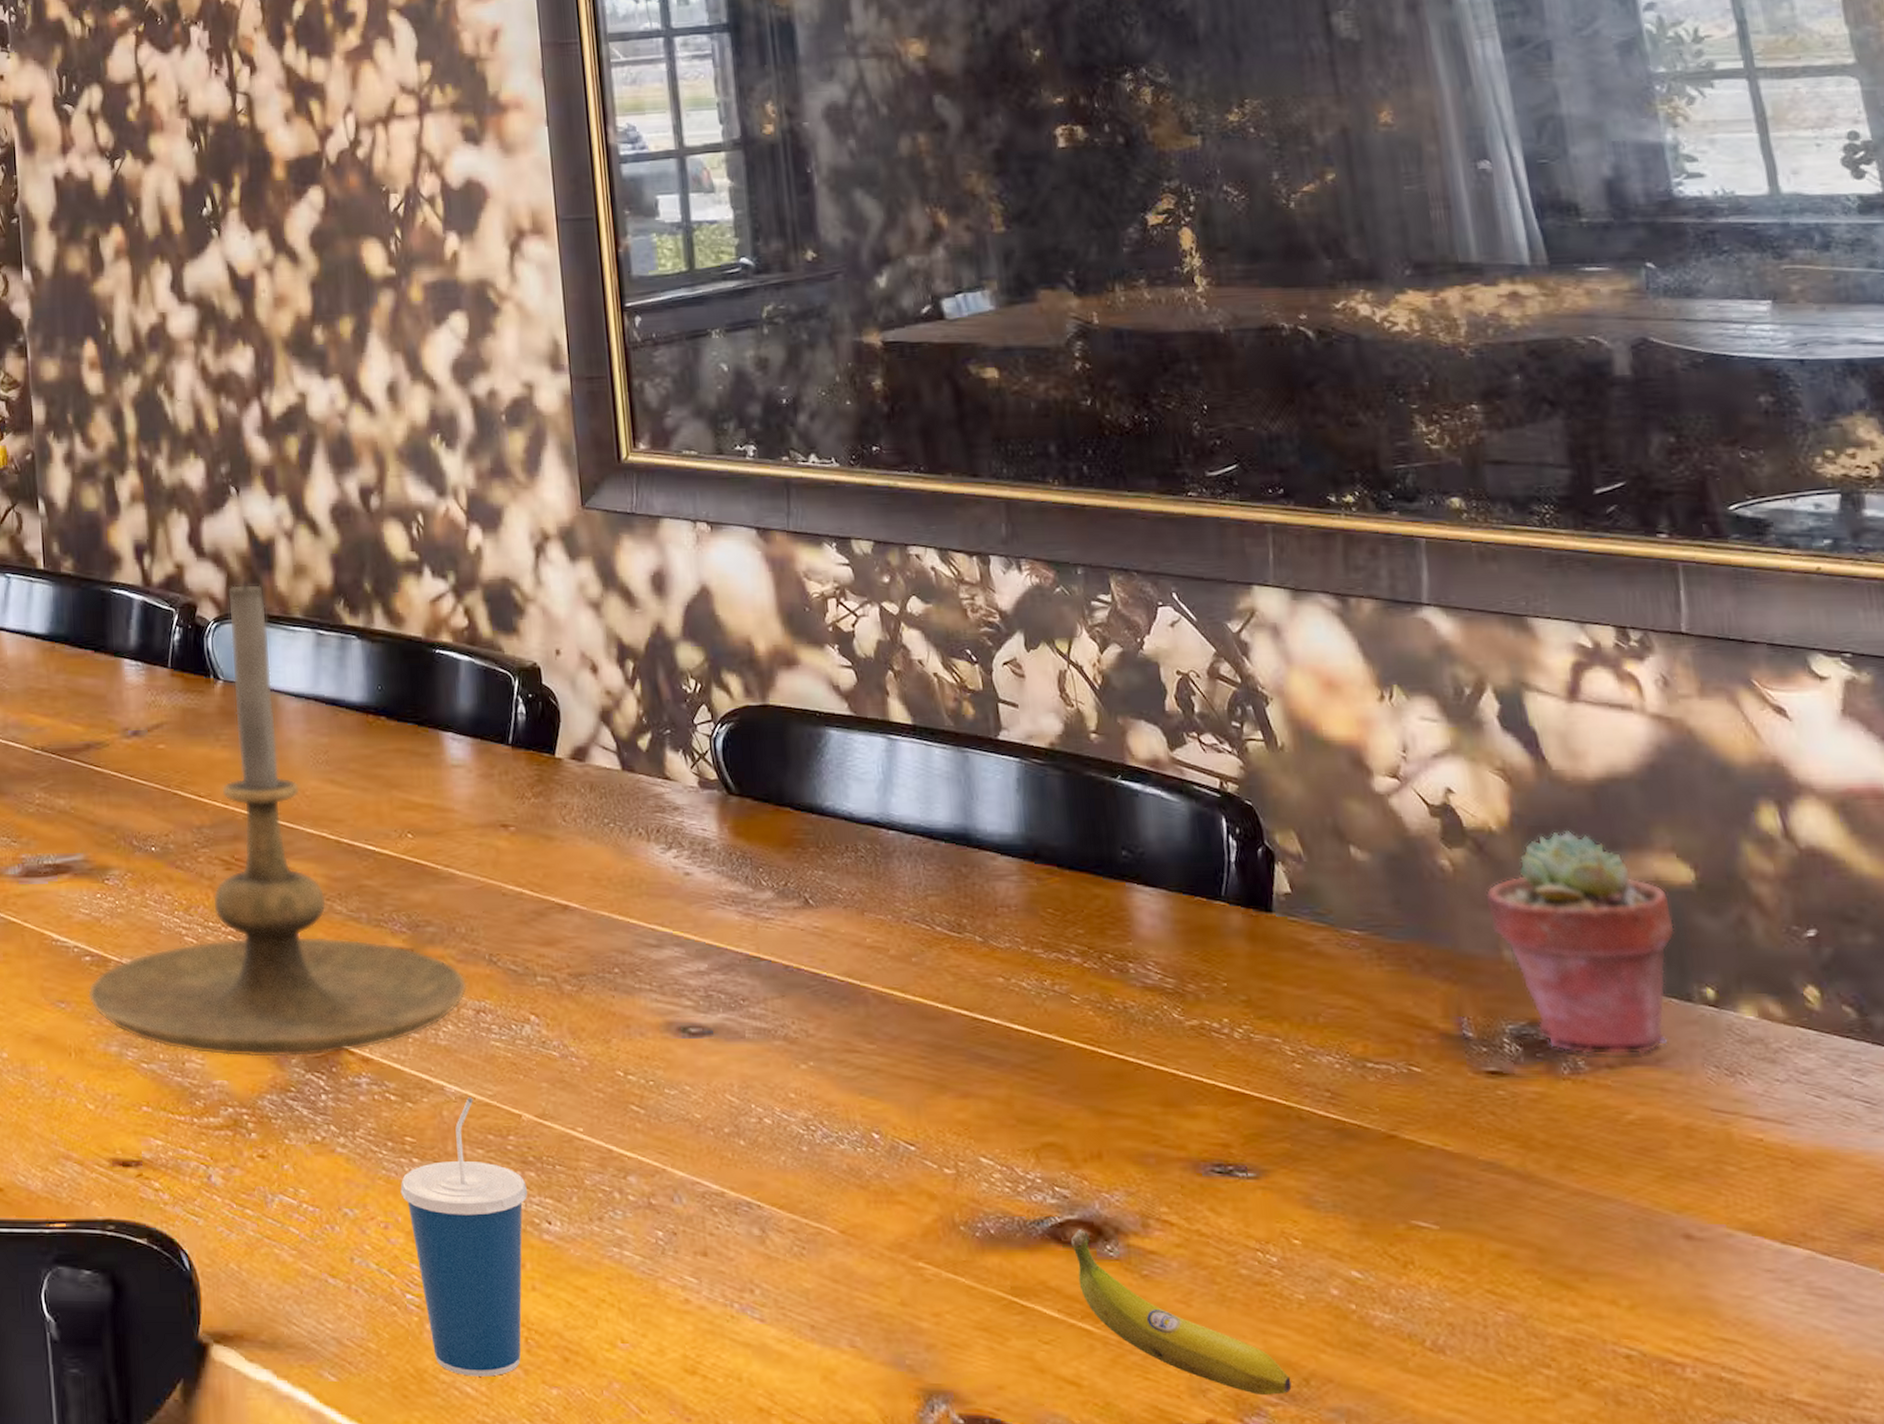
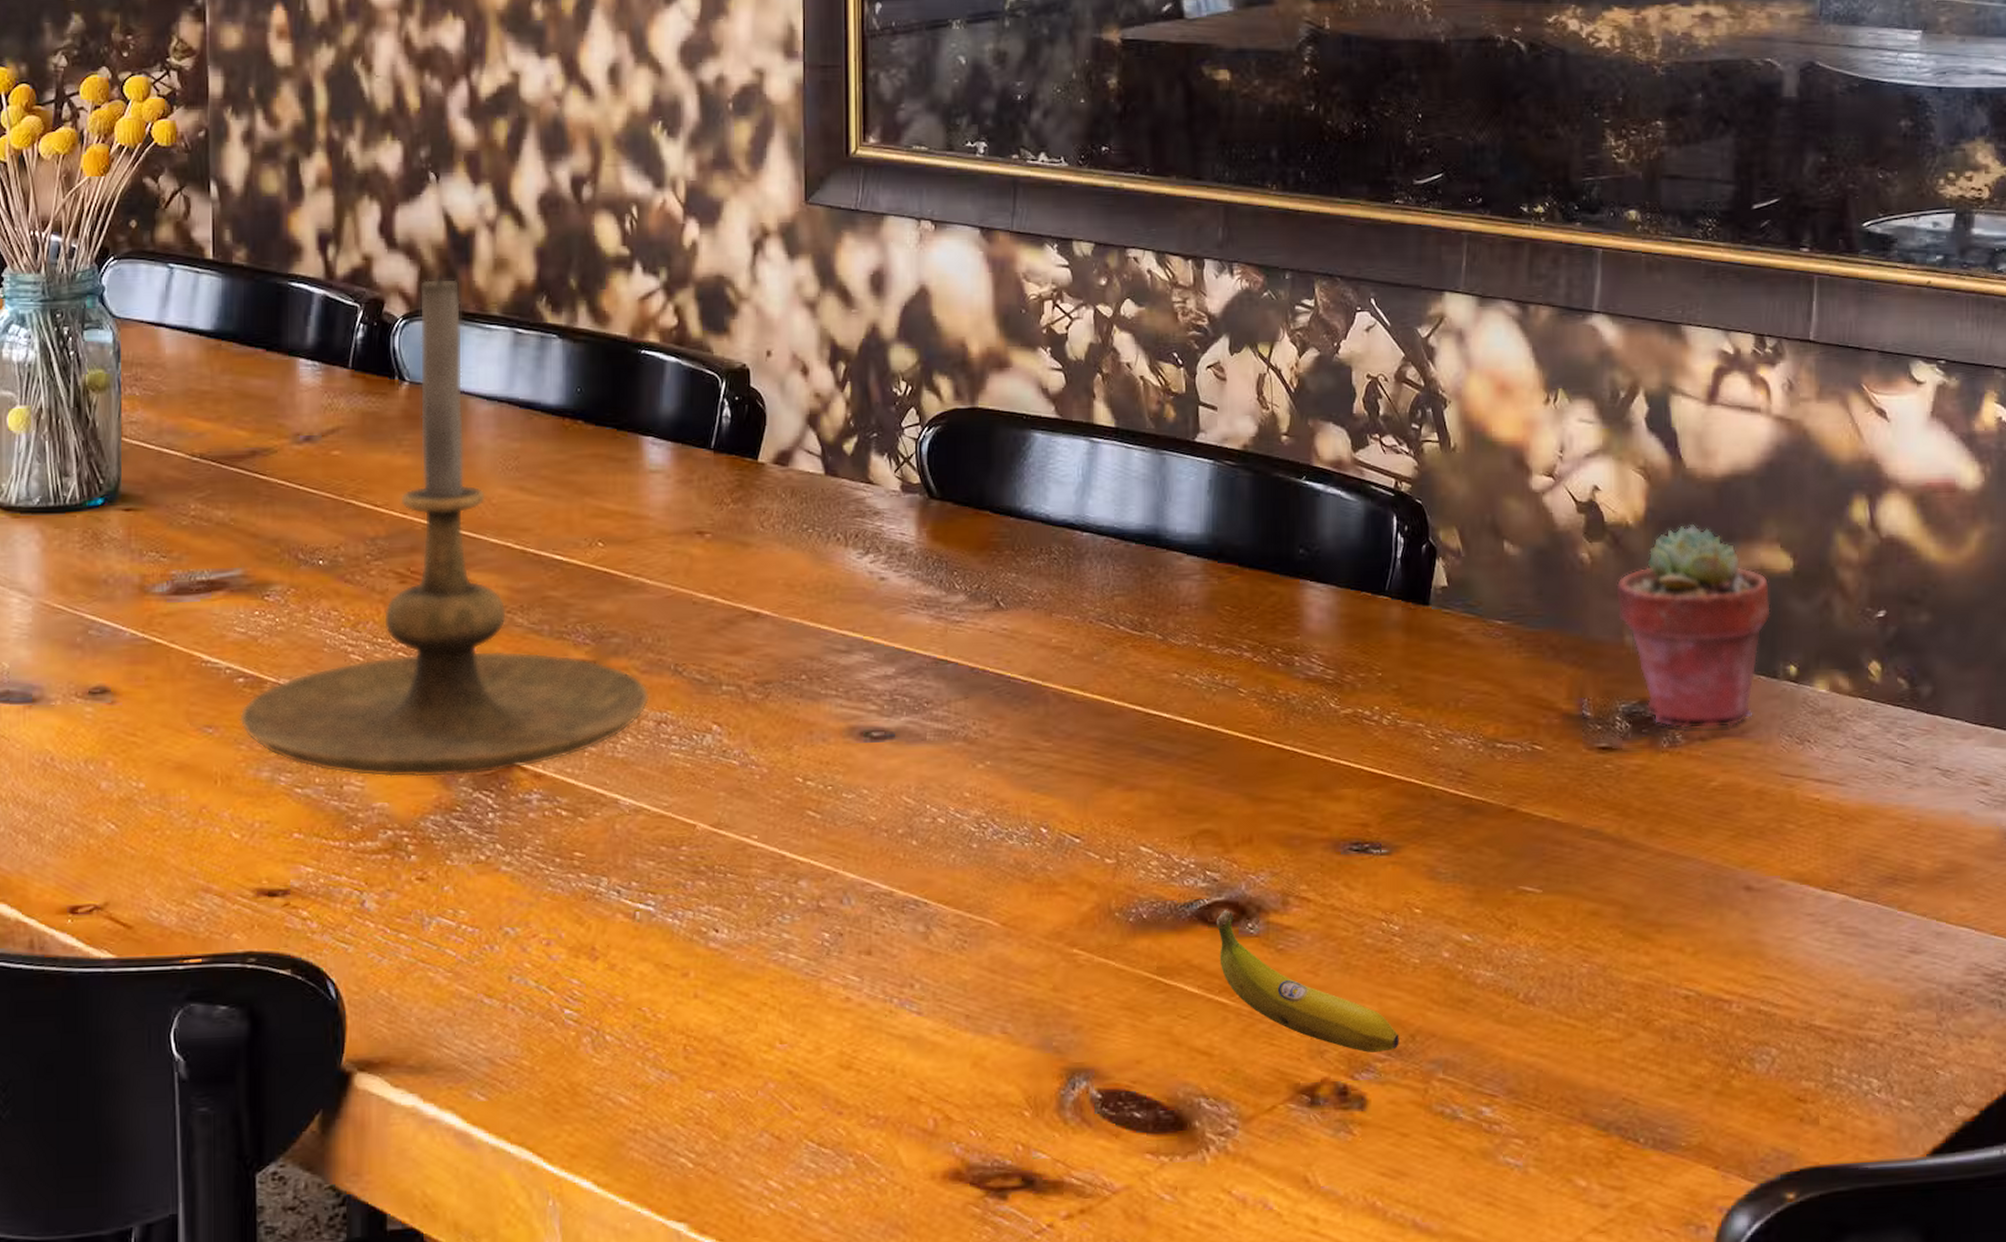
cup: present [400,1097,528,1377] -> none [565,809,697,1087]

